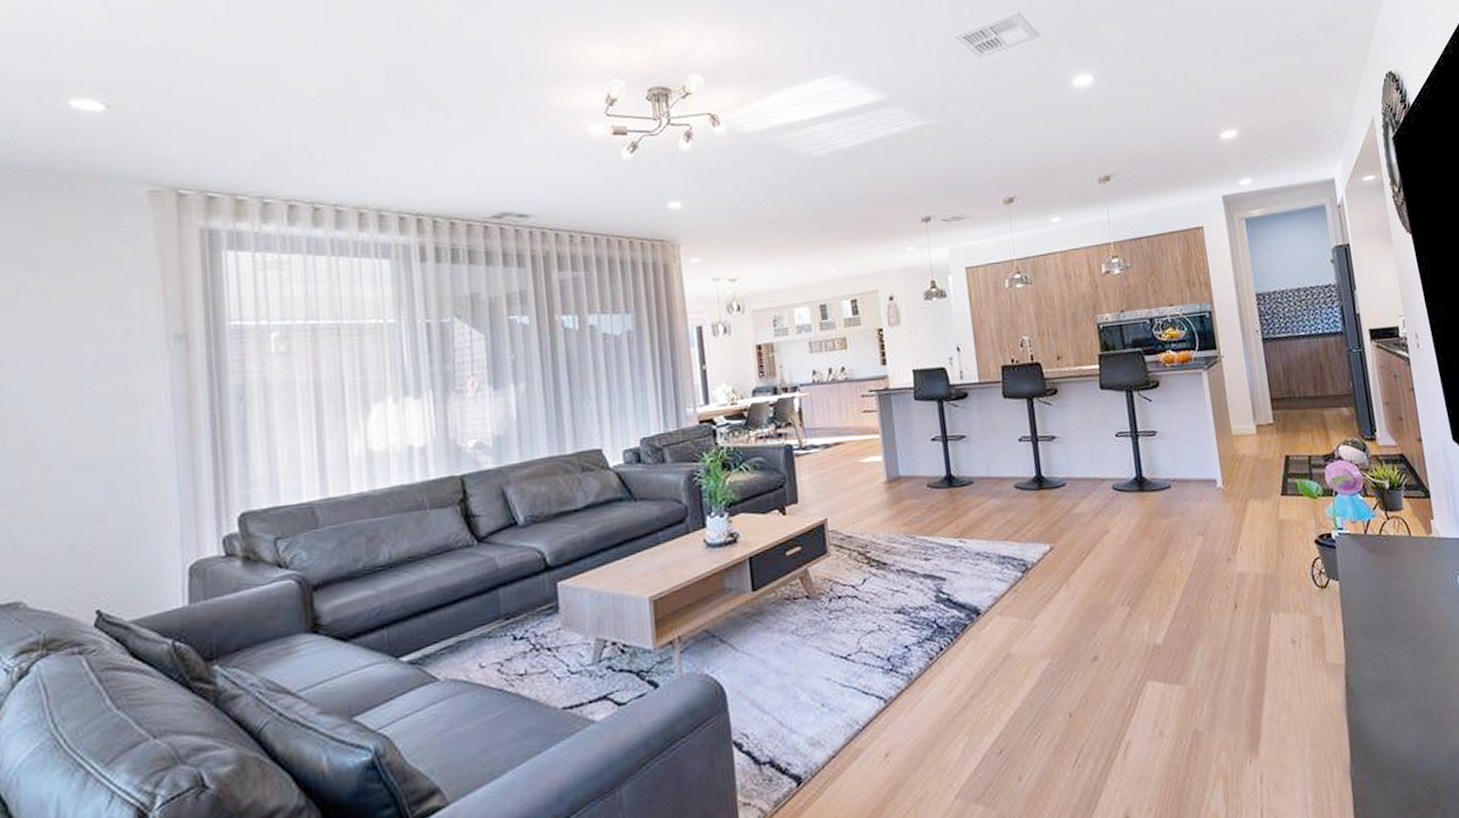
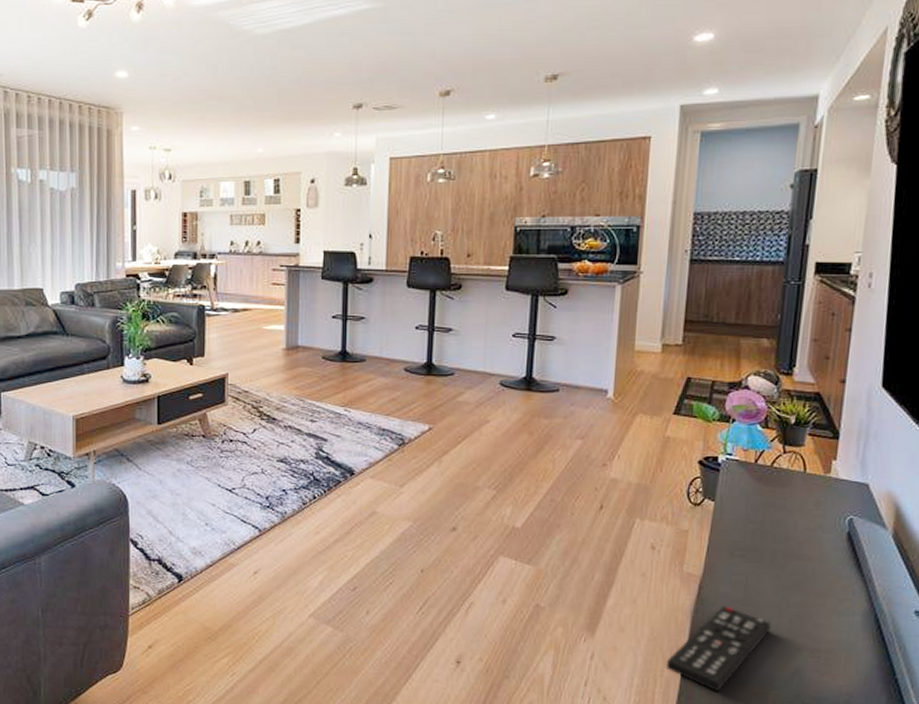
remote control: none [1333,692,1422,794] -> present [665,606,772,692]

